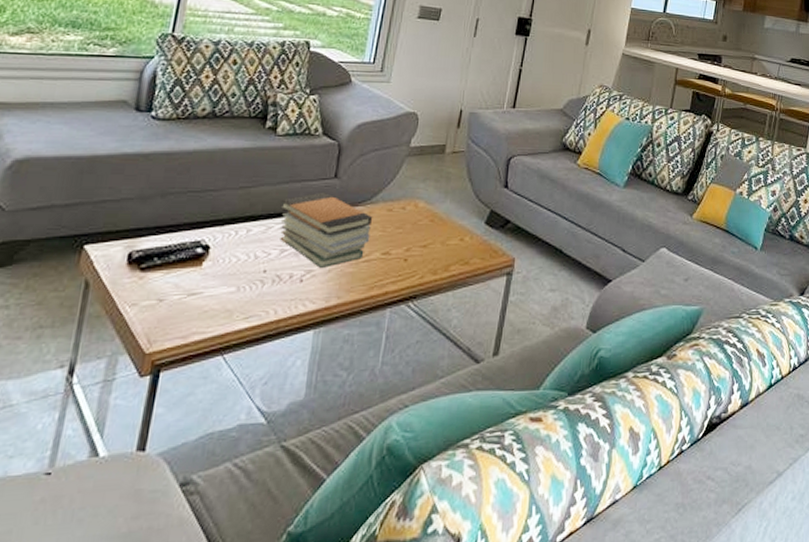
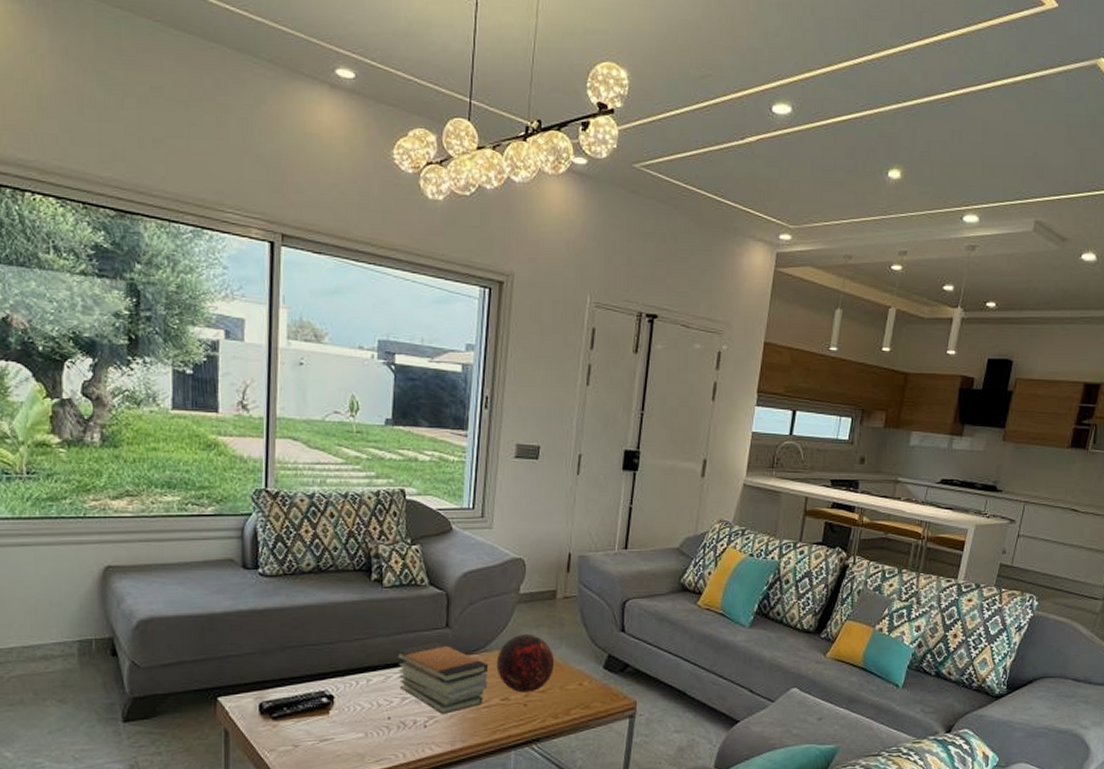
decorative orb: none [380,188,439,247] -> present [496,635,555,693]

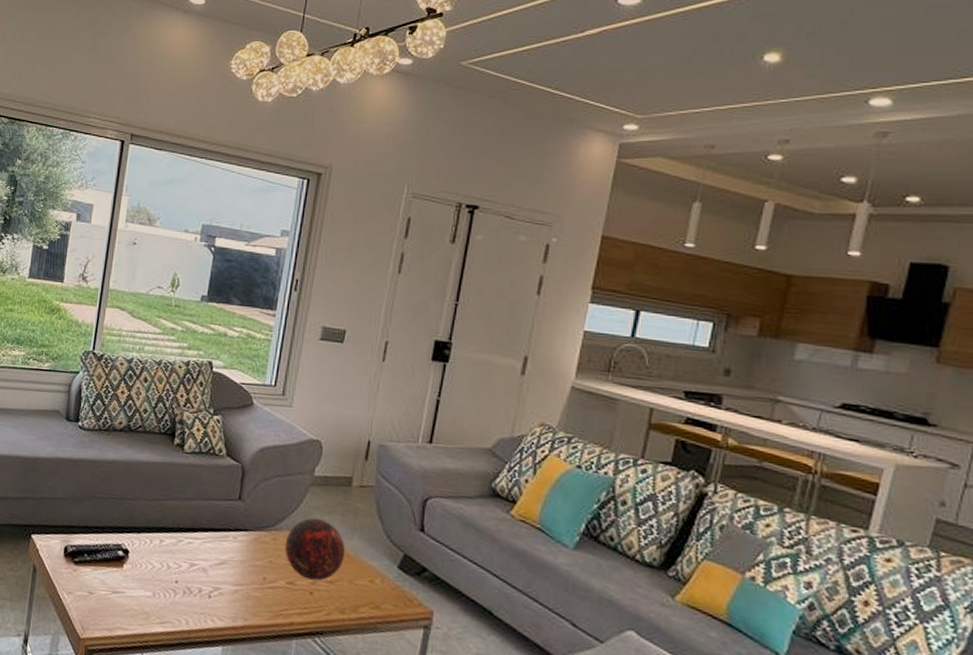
book stack: present [396,641,489,714] -> none [189,512,277,588]

